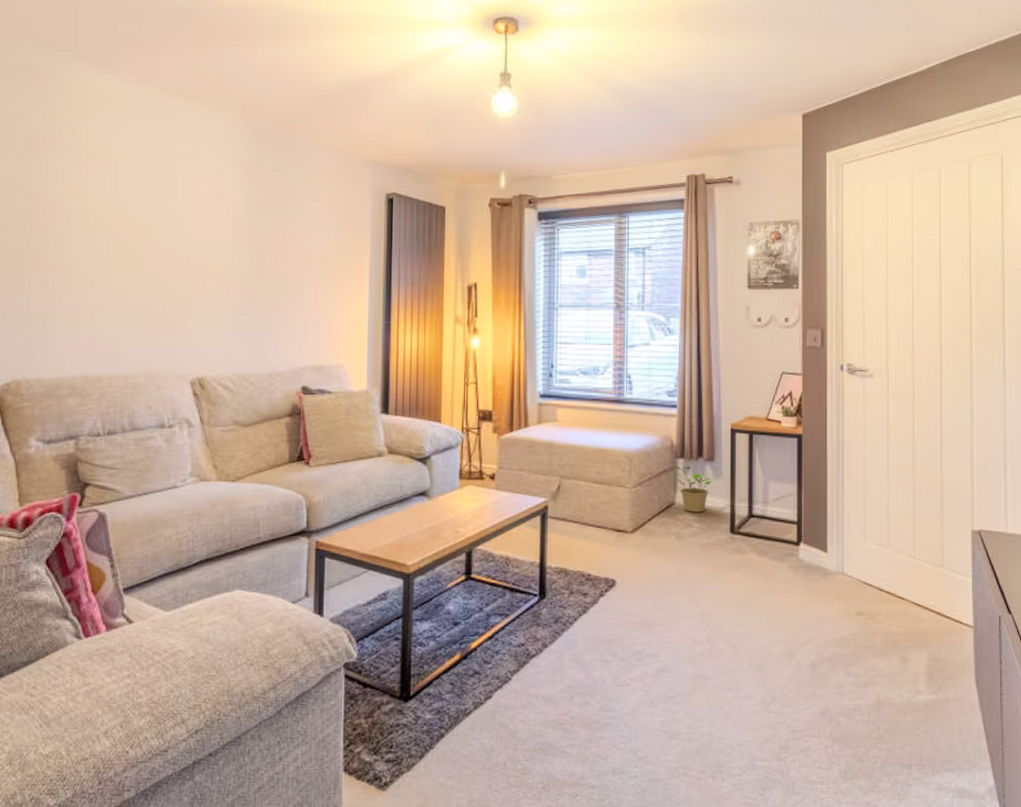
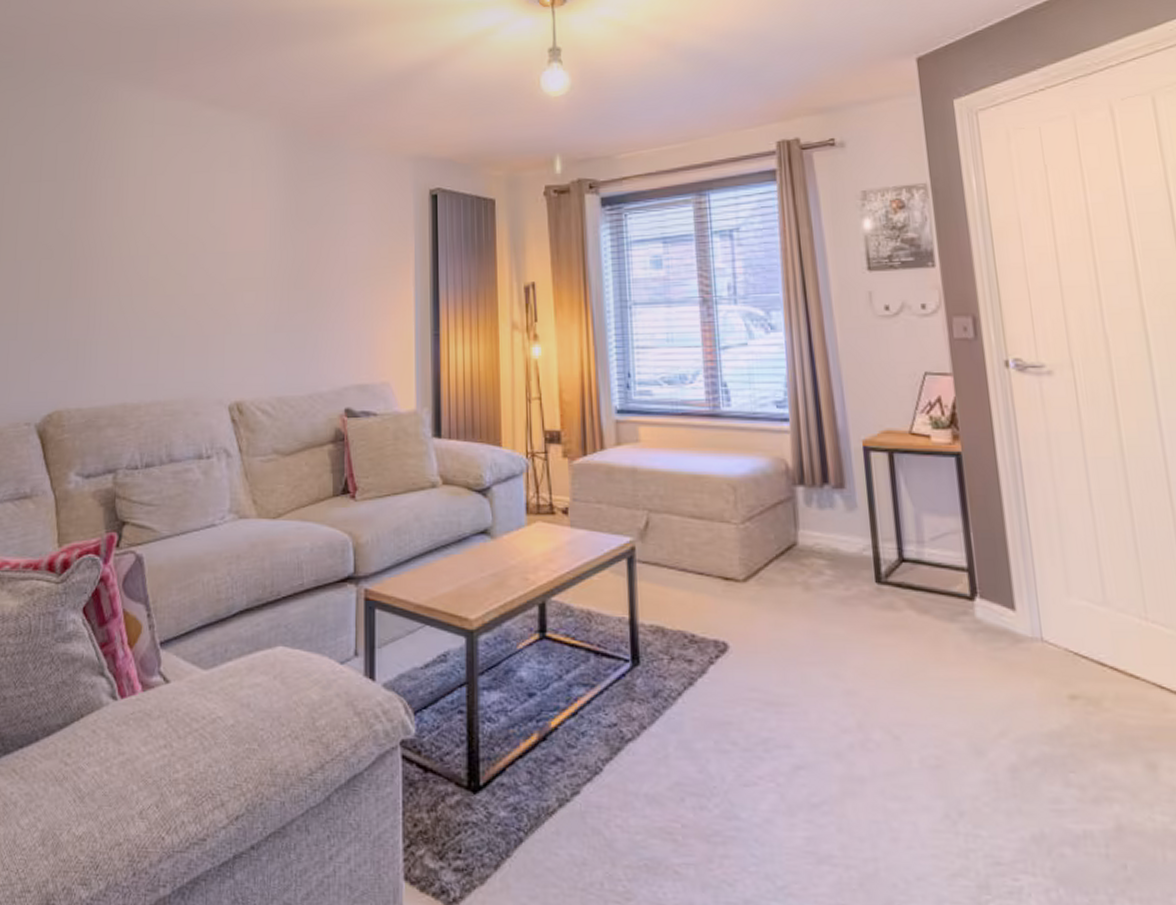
potted plant: present [672,465,712,512] -> none [789,494,844,555]

